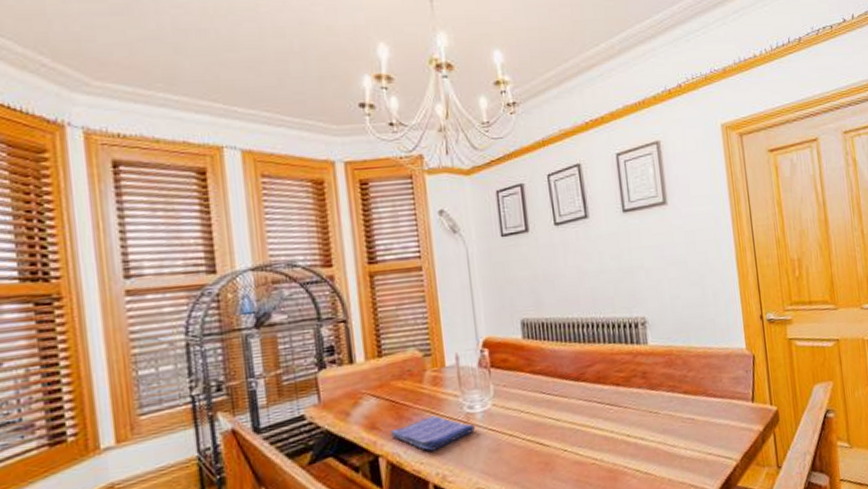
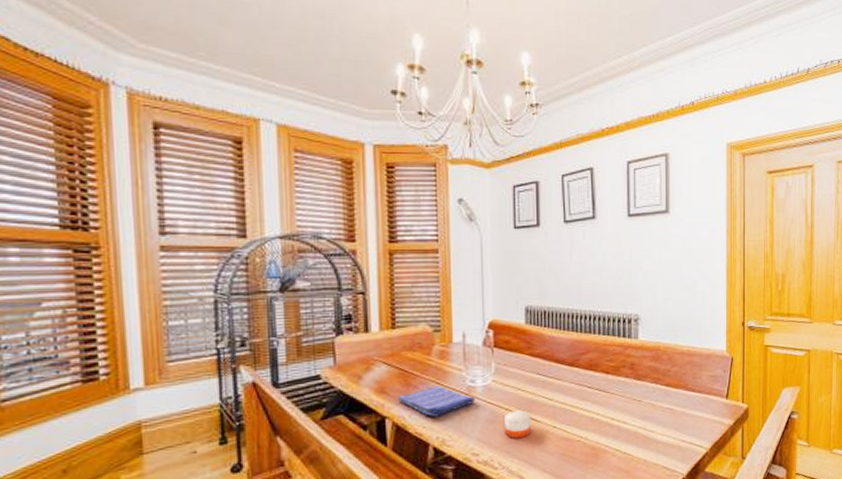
candle: none [509,435,540,468] -> present [505,410,531,439]

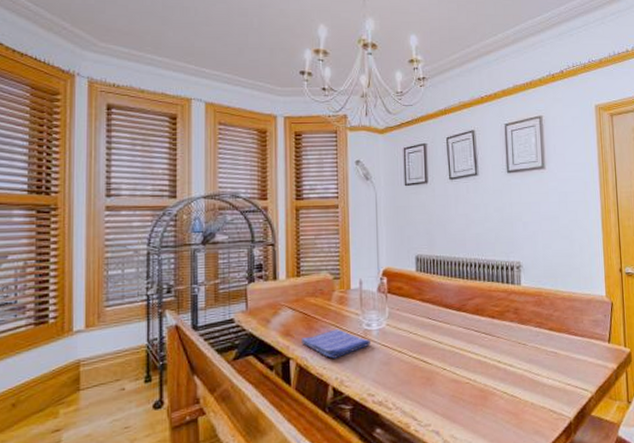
candle: present [505,410,531,439] -> none [398,353,423,381]

